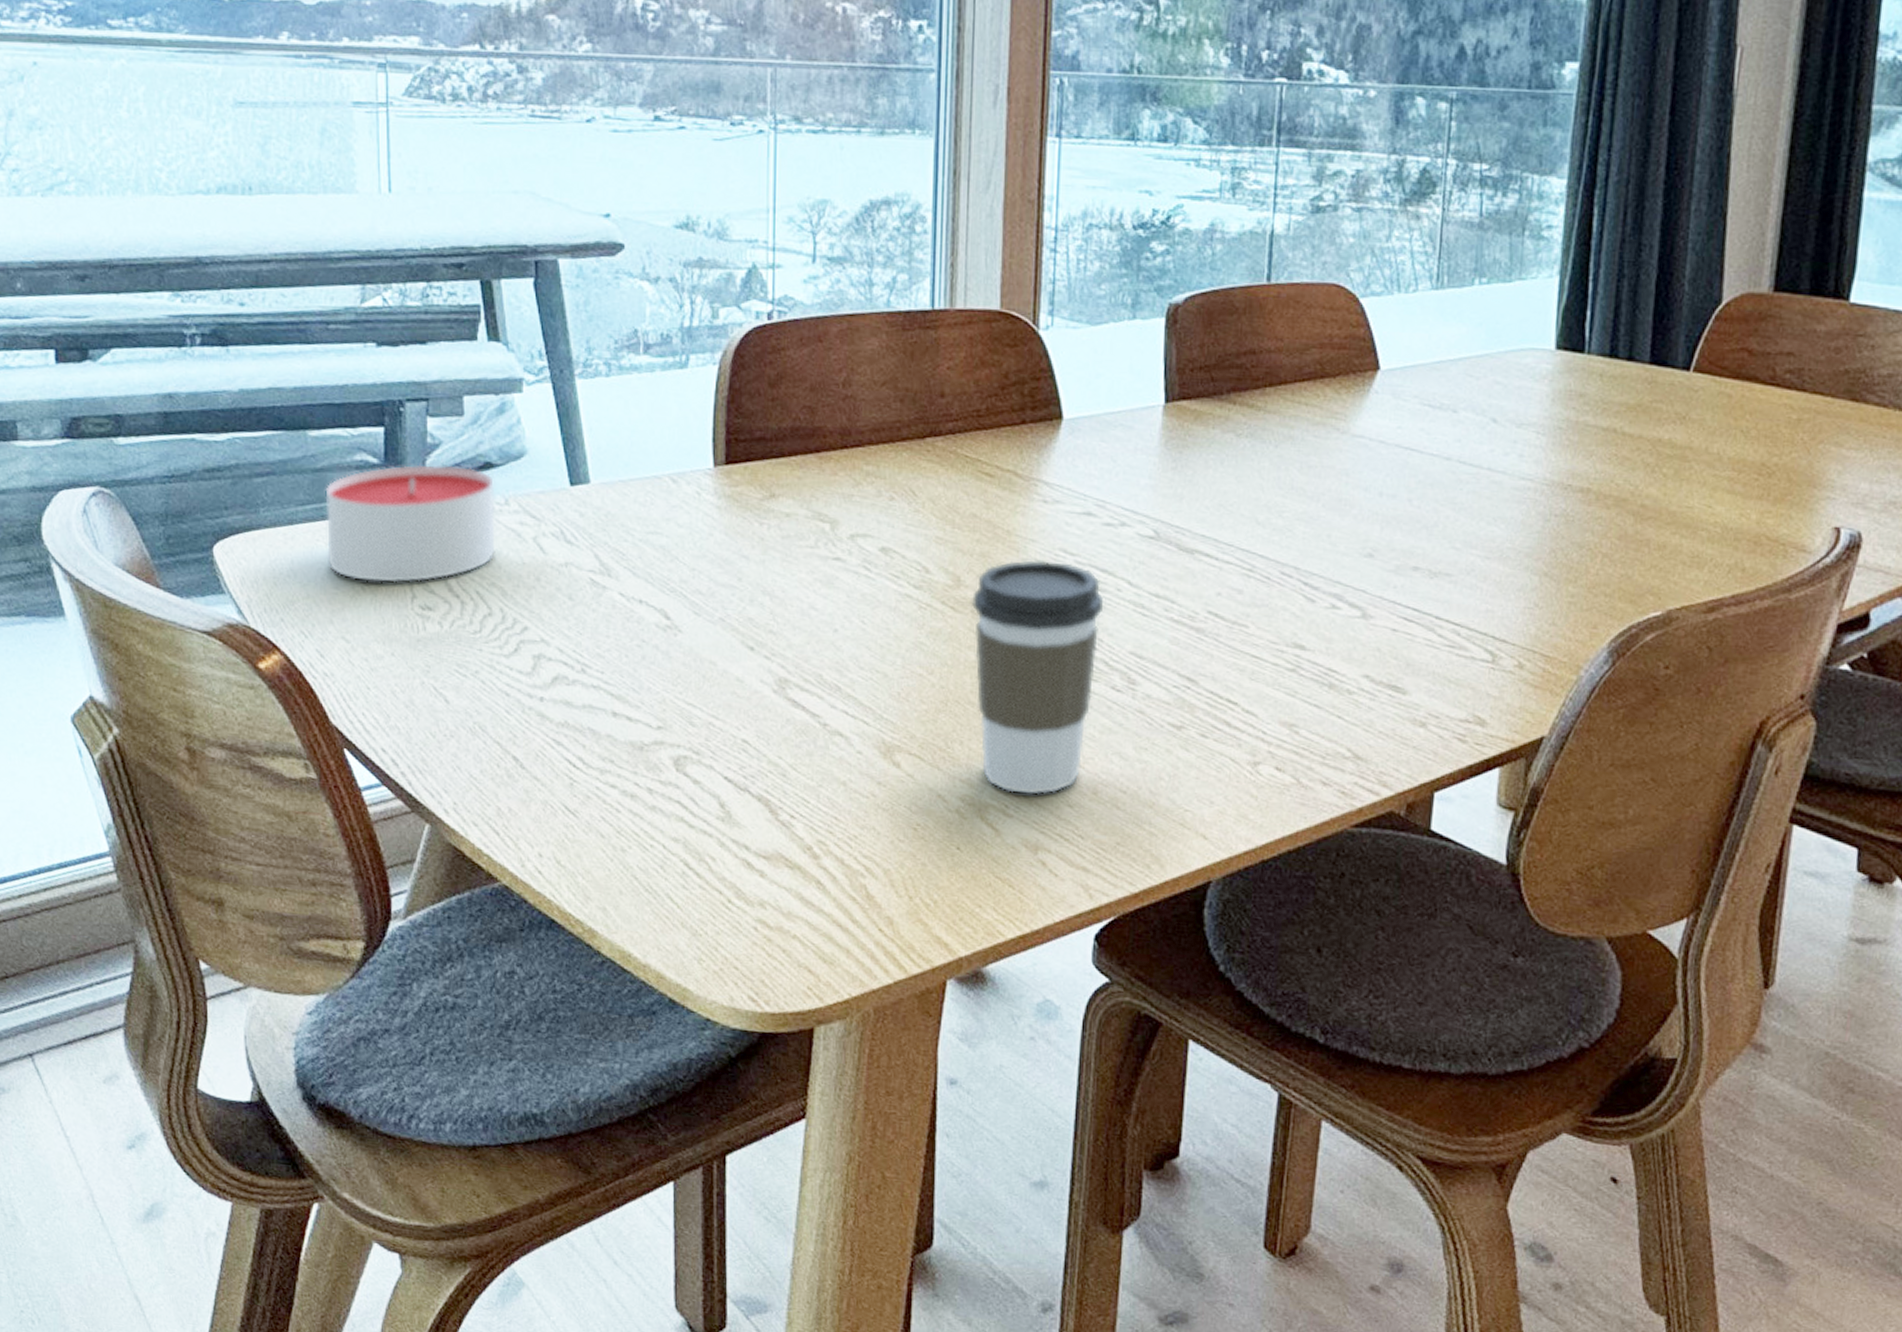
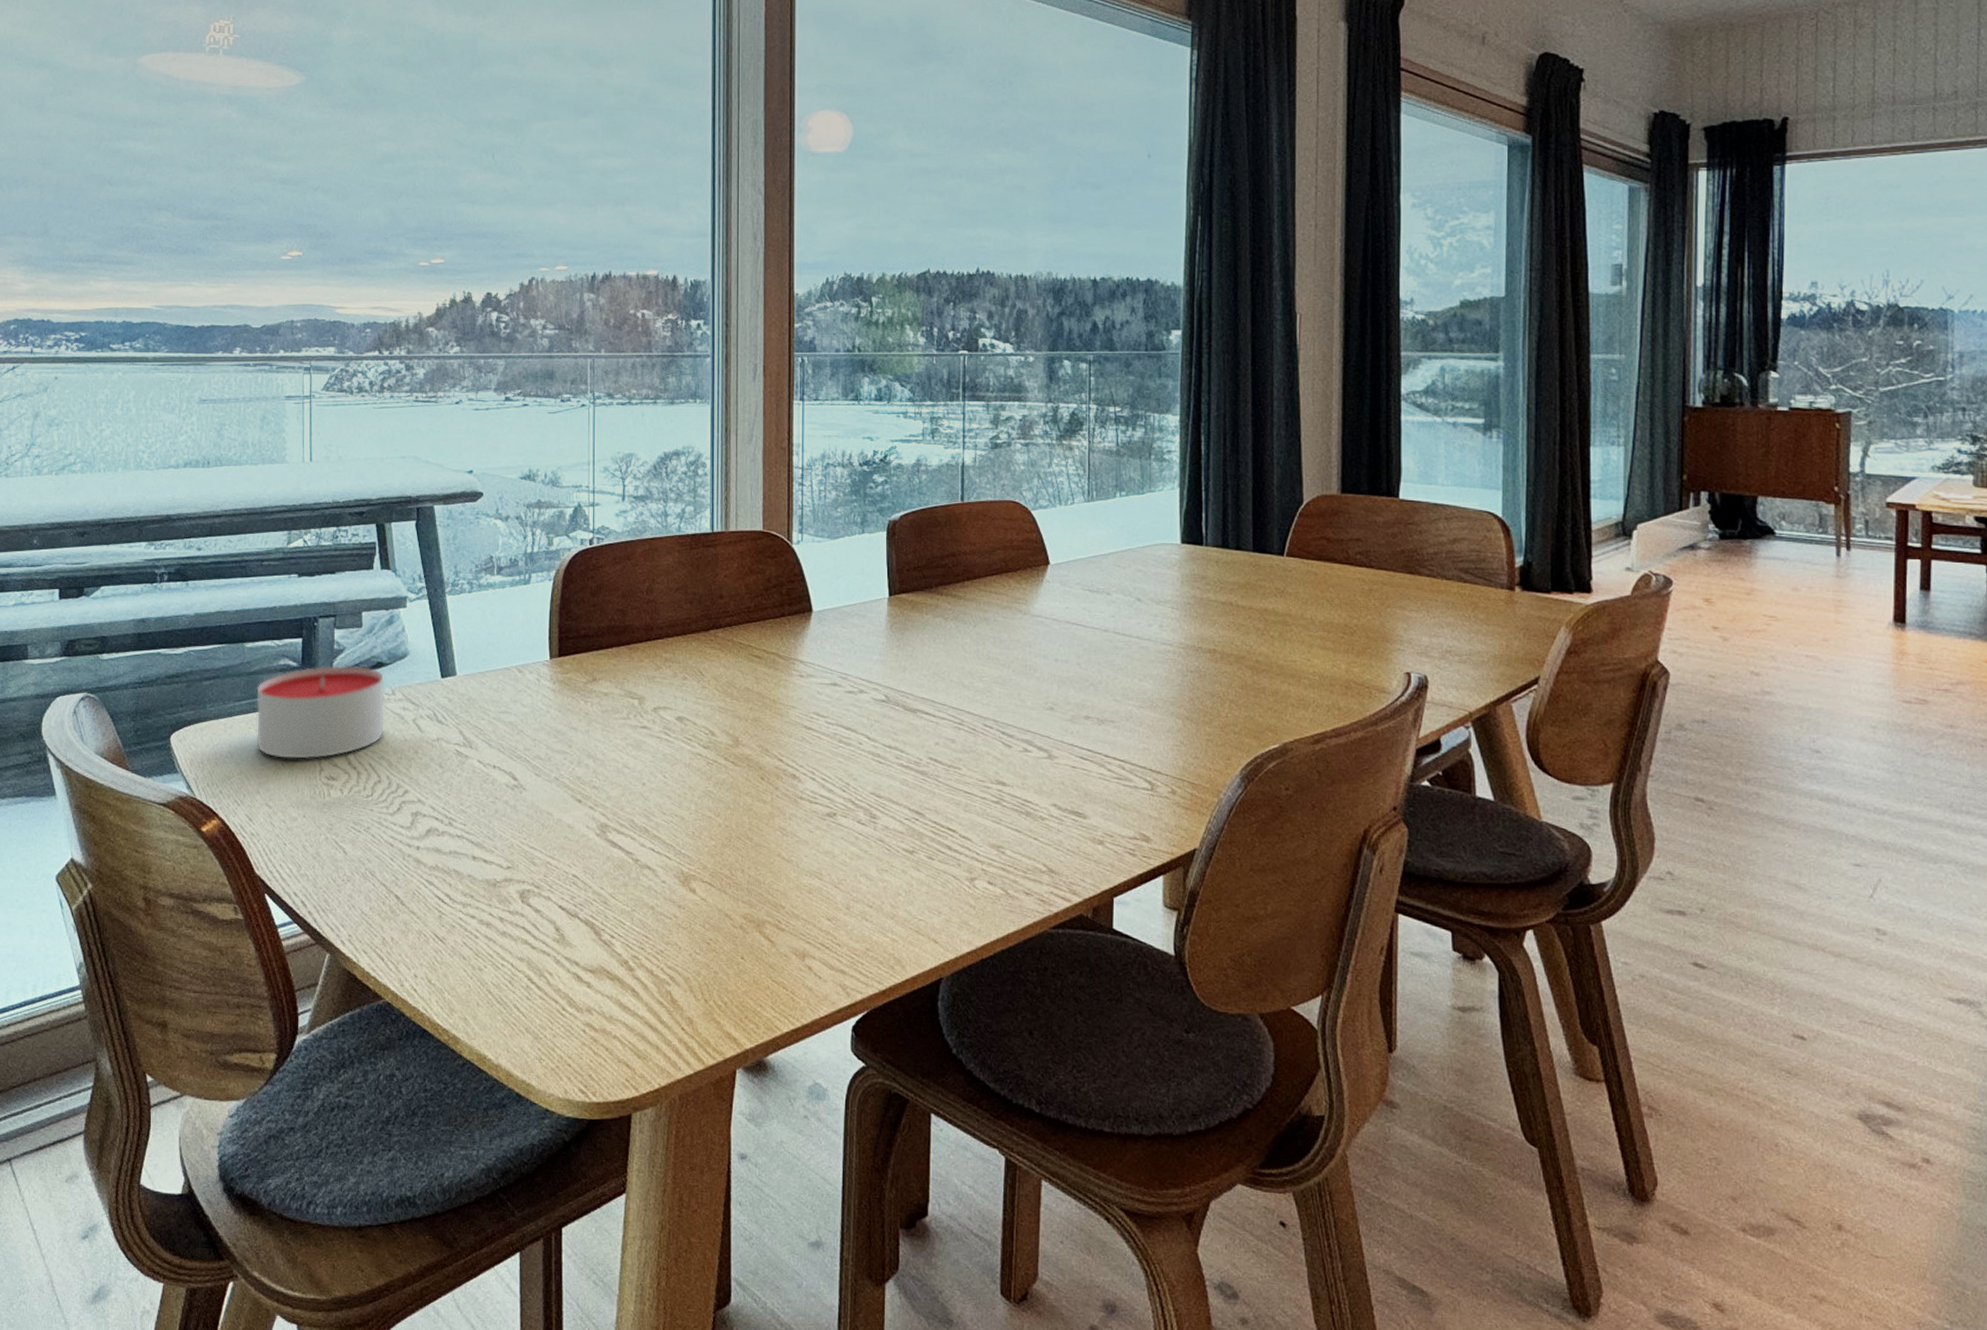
coffee cup: present [972,559,1104,795] -> none [748,722,849,911]

